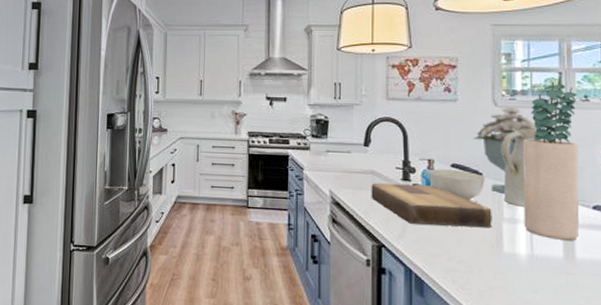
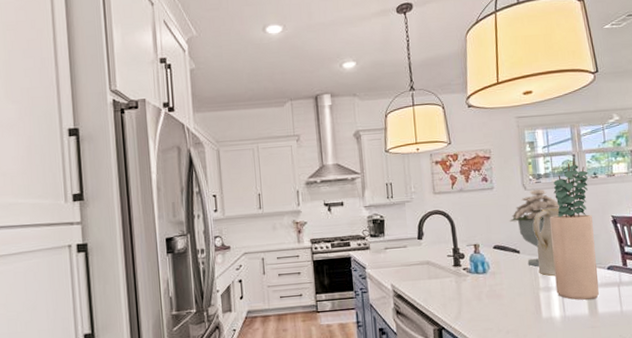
cutting board: present [371,182,492,229] -> none [427,267,532,305]
bowl: present [428,169,485,201] -> none [475,250,522,277]

